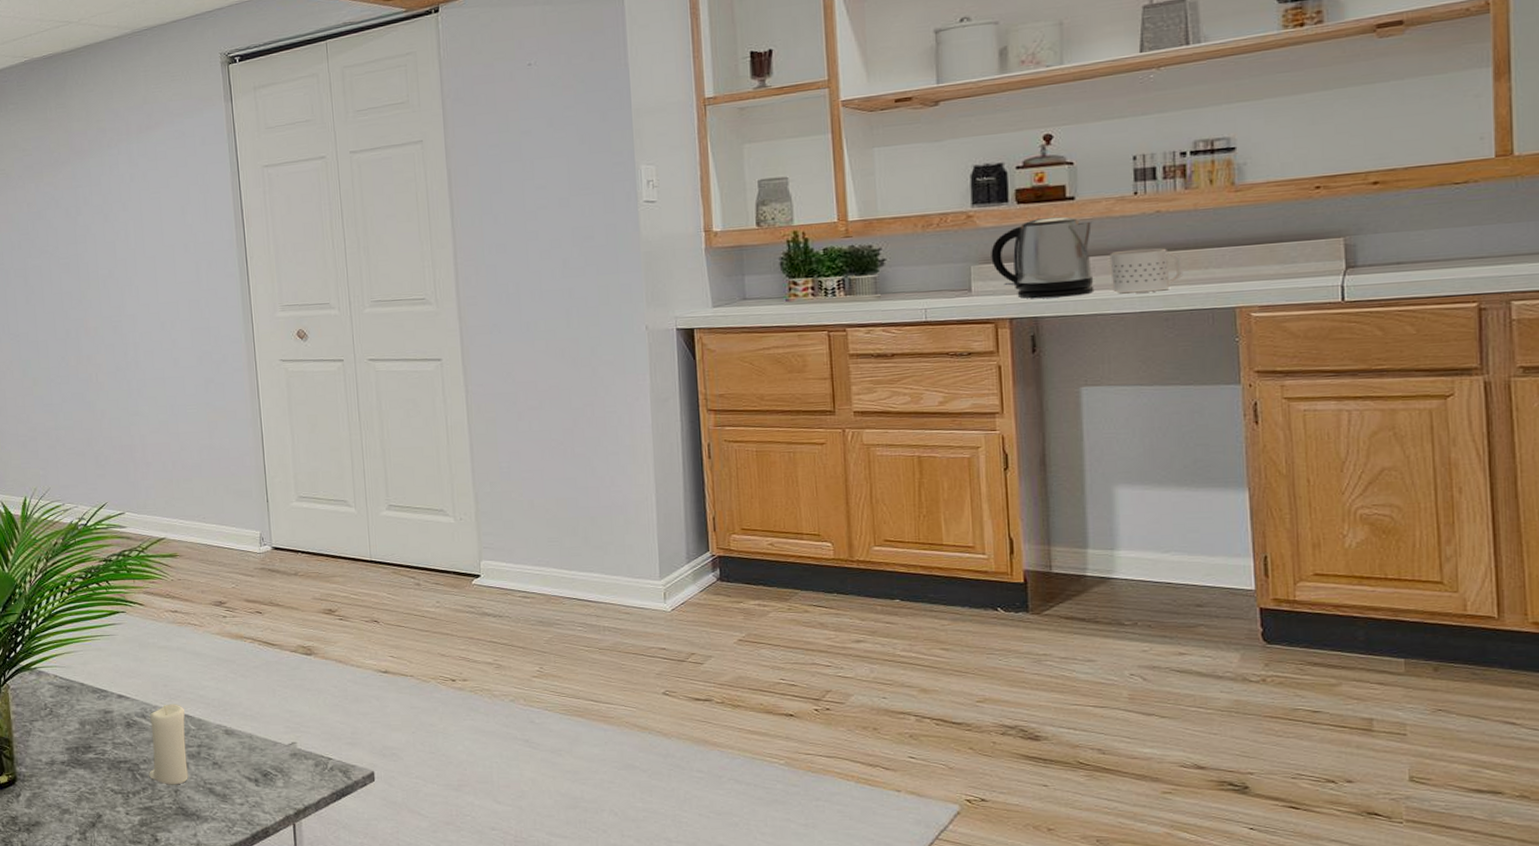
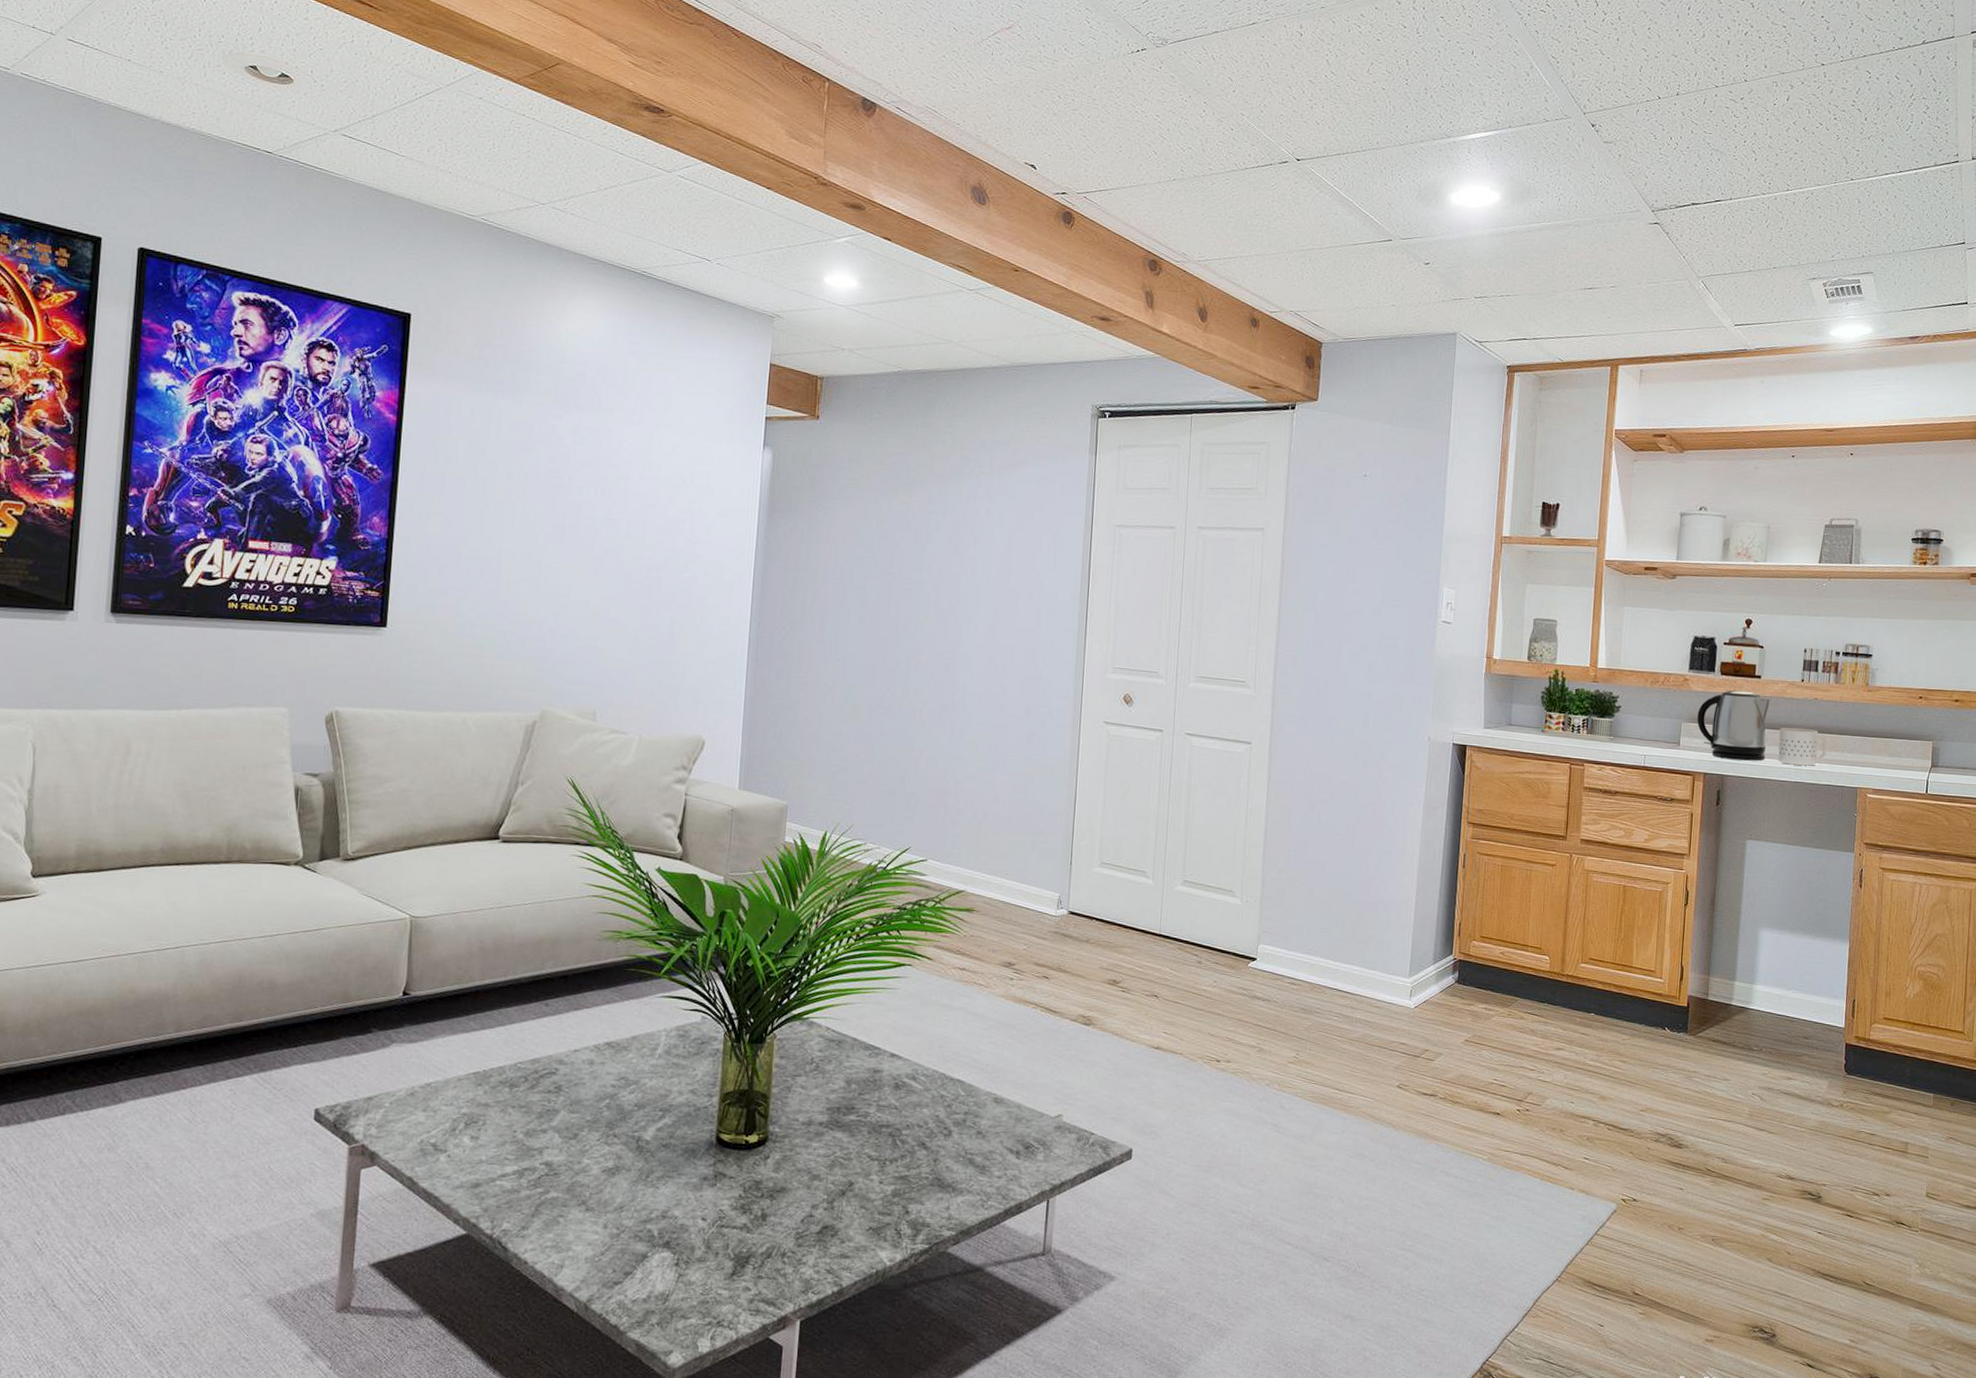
candle: present [149,704,188,785] -> none [910,1066,958,1154]

